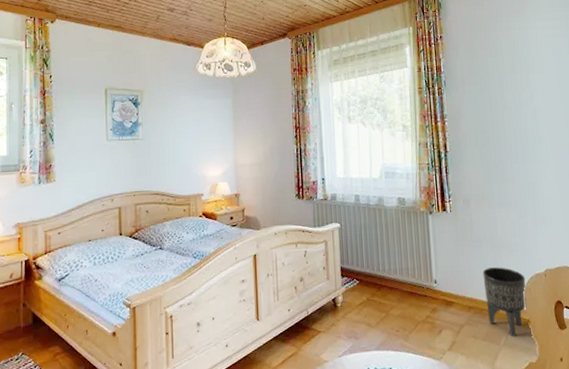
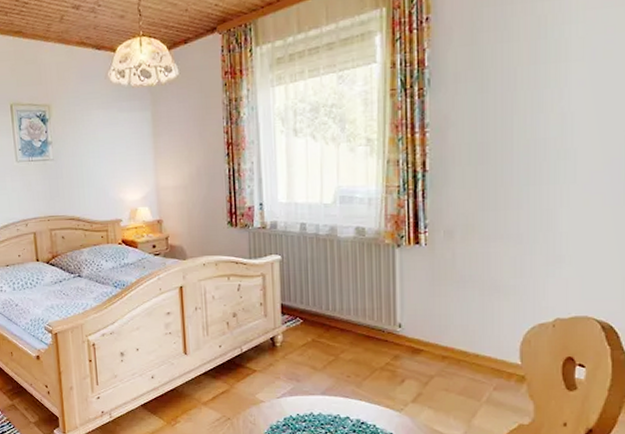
planter: present [482,267,527,337] -> none [464,313,524,395]

